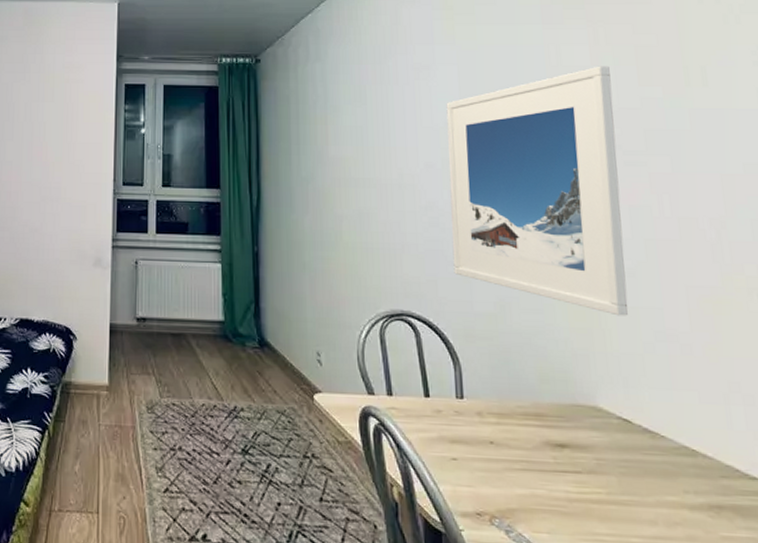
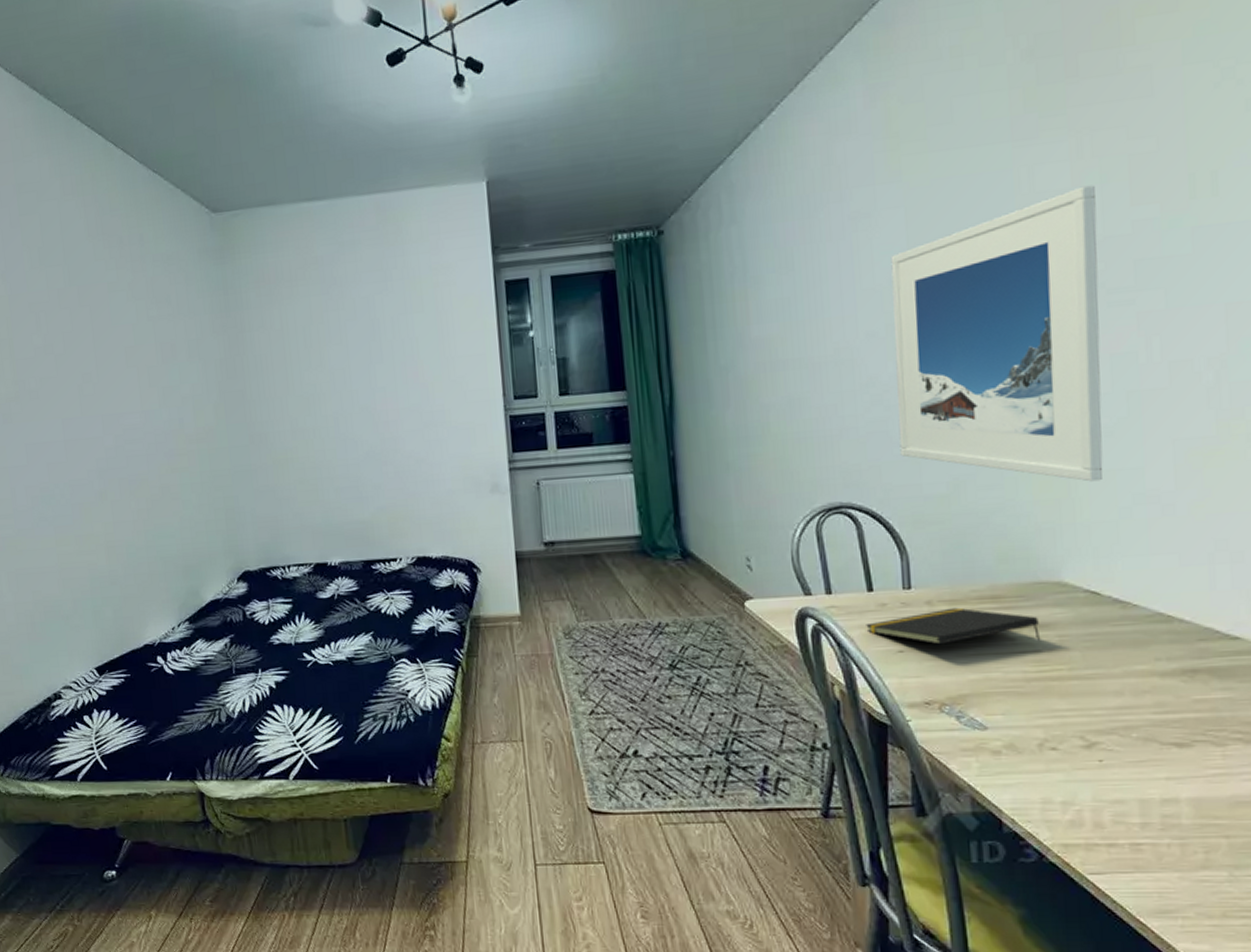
notepad: none [423,421,581,462] -> present [866,607,1041,645]

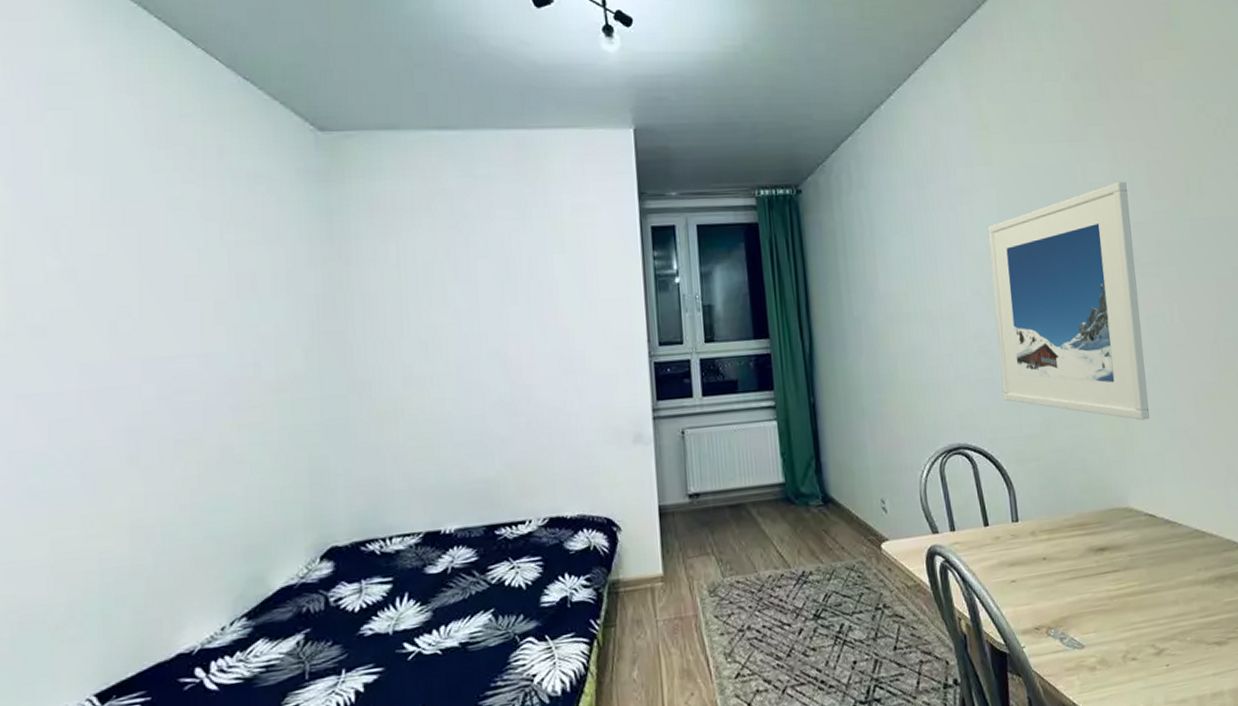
notepad: present [866,607,1041,645] -> none [984,536,1118,572]

